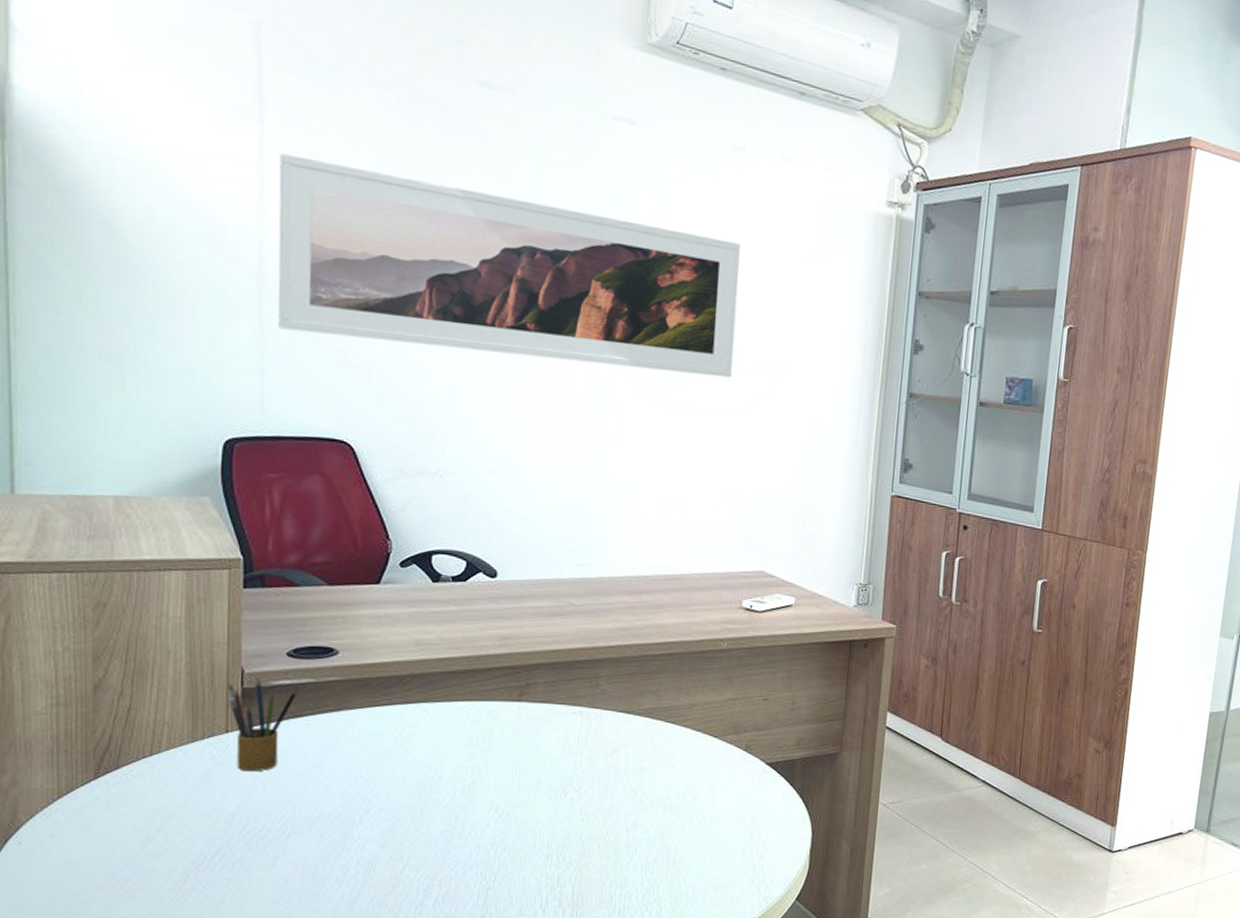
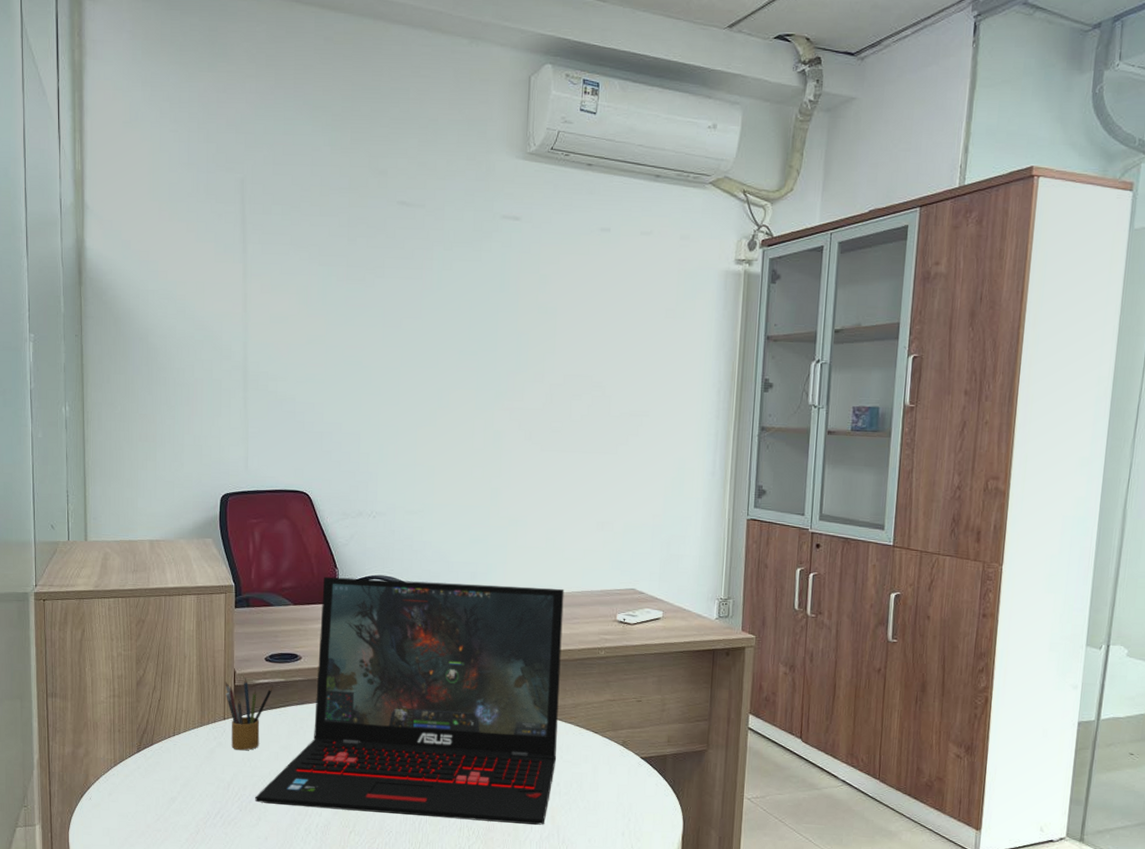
laptop: none [271,549,682,846] -> present [255,576,565,825]
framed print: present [277,153,740,378] -> none [257,275,608,424]

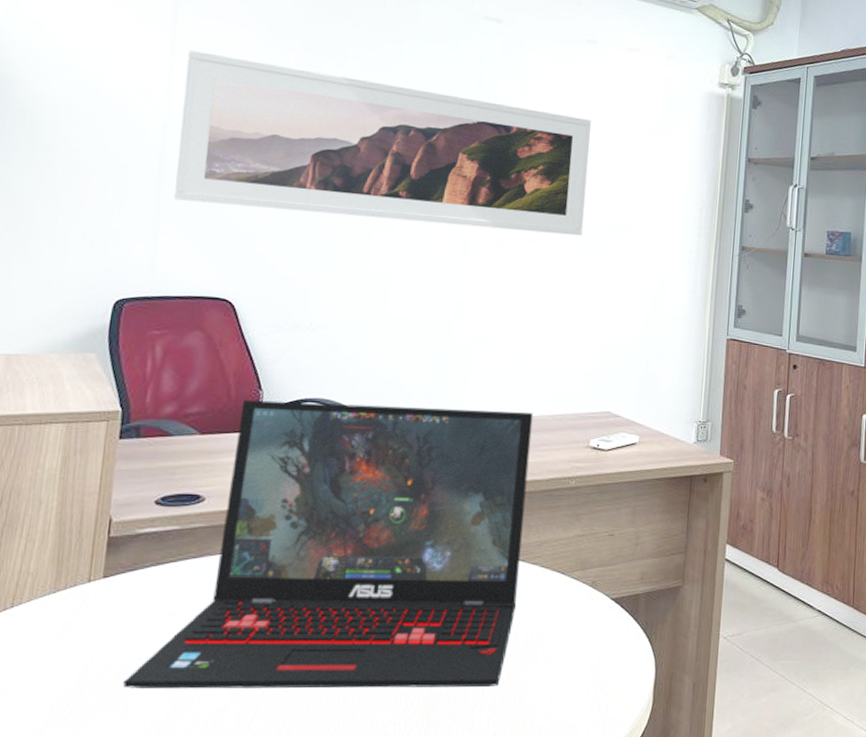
pencil box: present [225,678,273,751] -> none [94,527,163,621]
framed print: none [257,275,608,424] -> present [174,50,591,236]

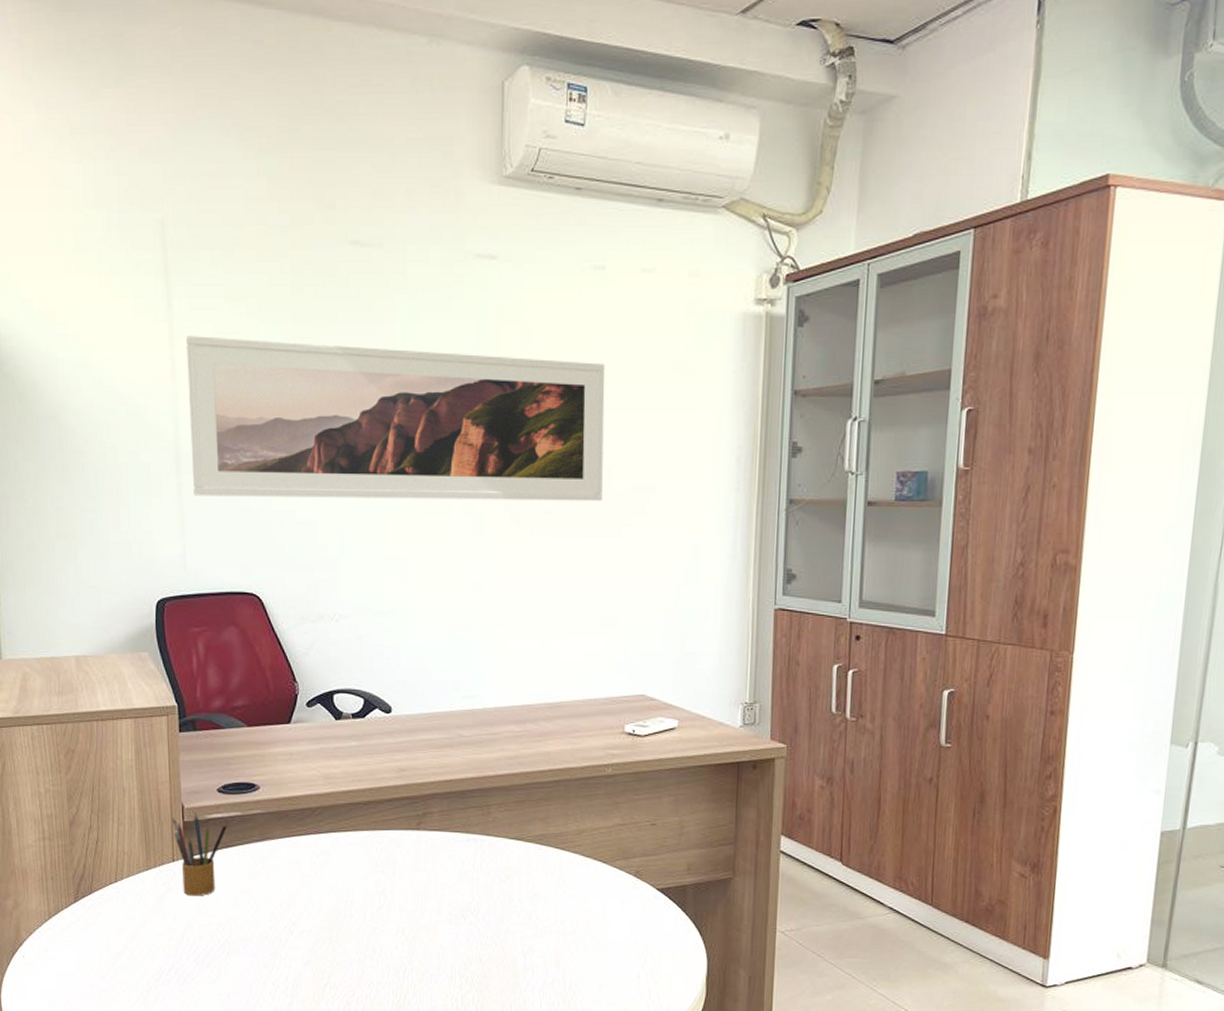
pencil box: none [94,527,163,621] -> present [172,813,228,896]
laptop: present [123,399,534,690] -> none [213,692,563,970]

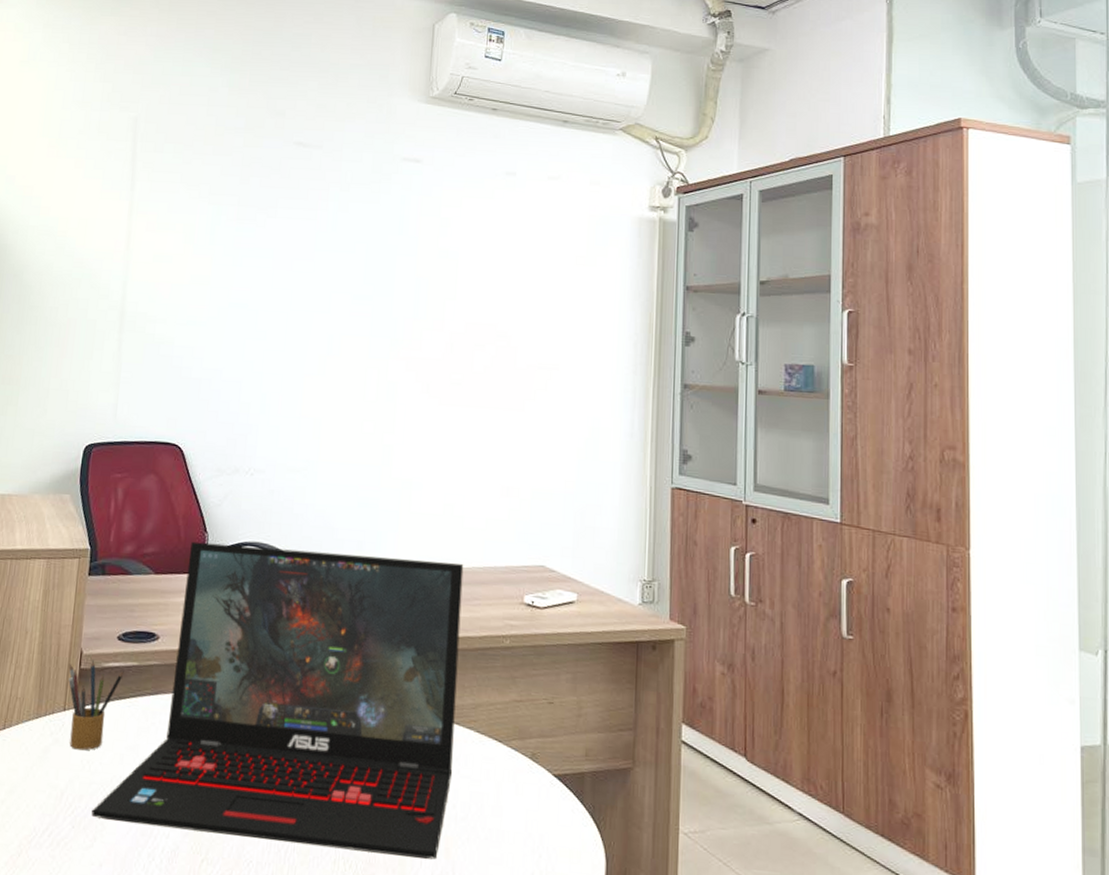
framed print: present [186,336,605,501] -> none [132,213,514,377]
laptop: none [213,692,563,970] -> present [91,541,464,860]

